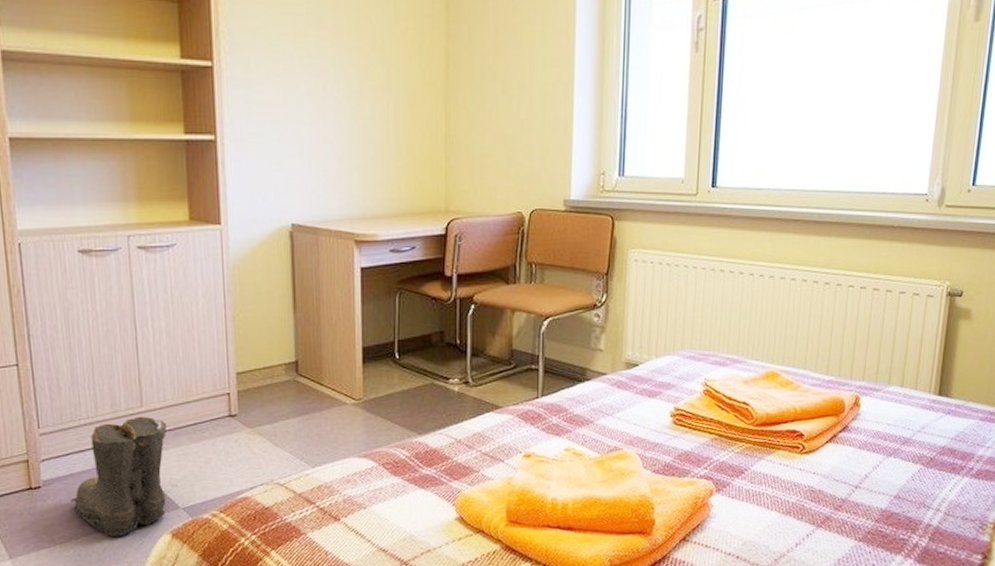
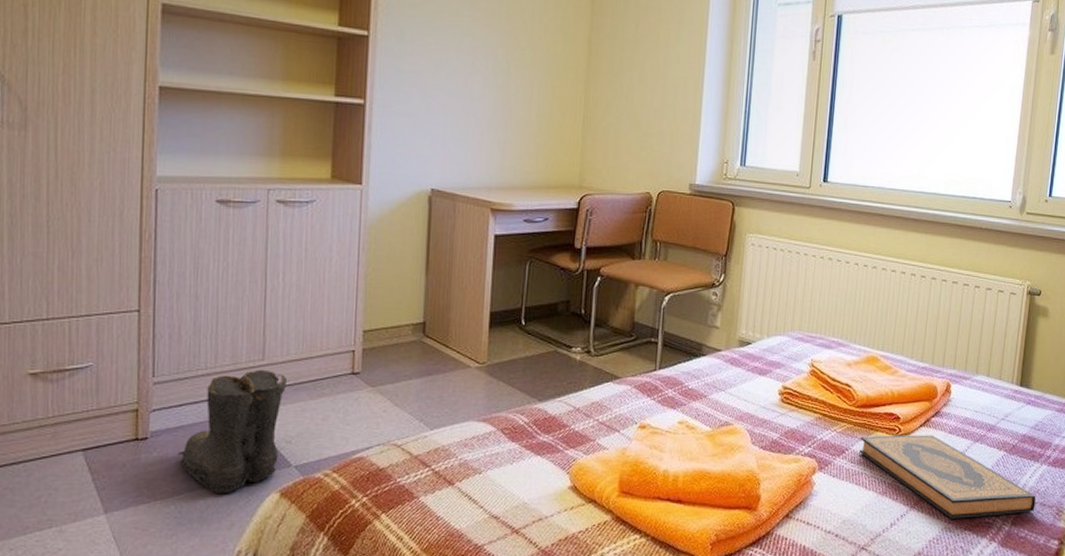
hardback book: none [759,451,957,537] -> present [859,435,1036,519]

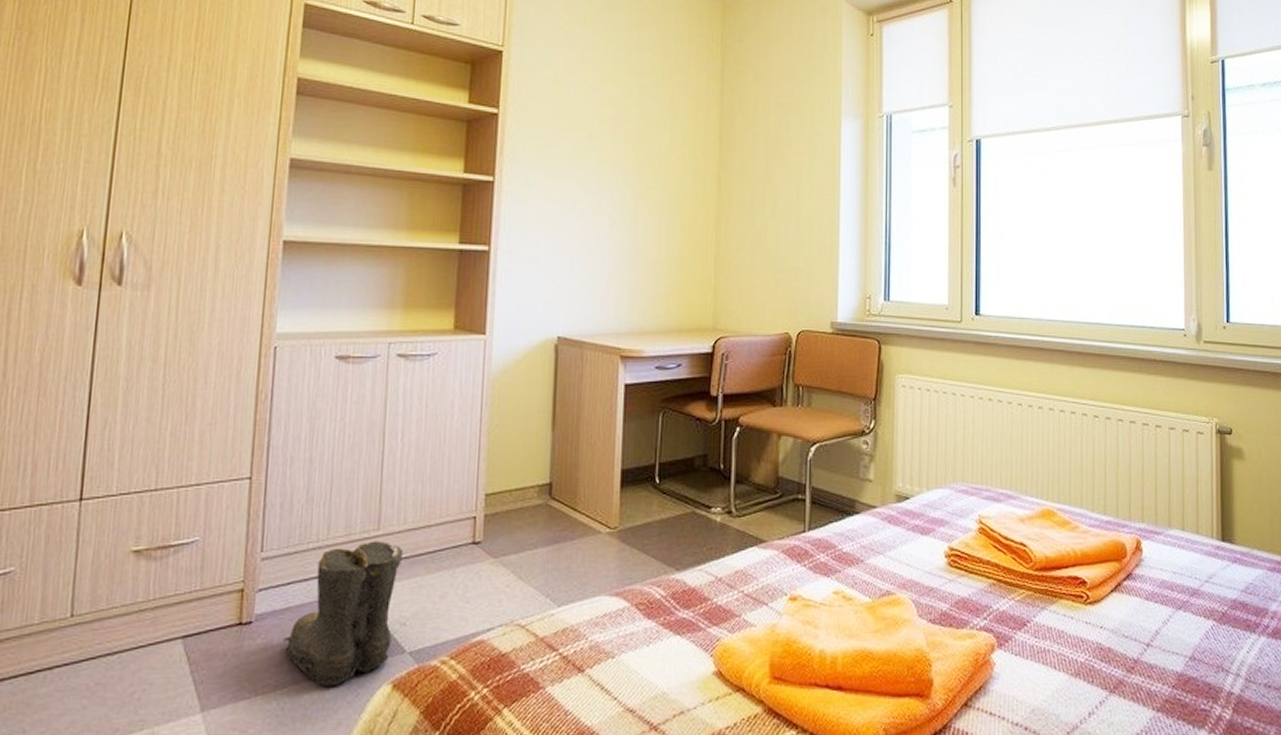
hardback book: present [859,435,1036,519] -> none [1043,602,1259,706]

